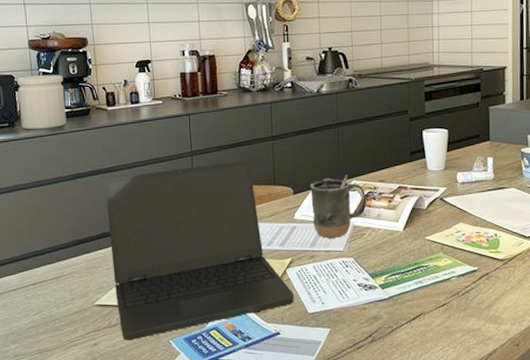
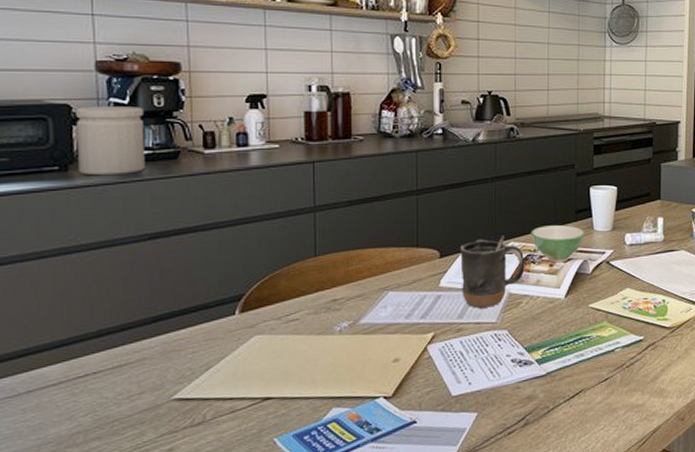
laptop: present [104,160,295,341] -> none [195,217,436,442]
bowl: none [370,164,420,200] -> present [530,224,586,263]

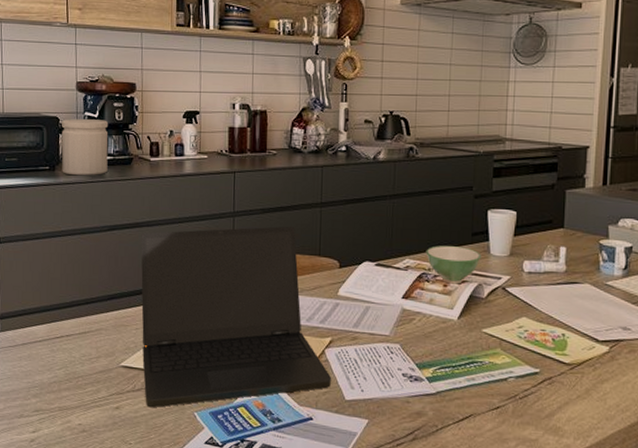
laptop: none [195,217,436,442] -> present [141,226,332,408]
mug: present [460,235,525,308] -> none [358,252,419,320]

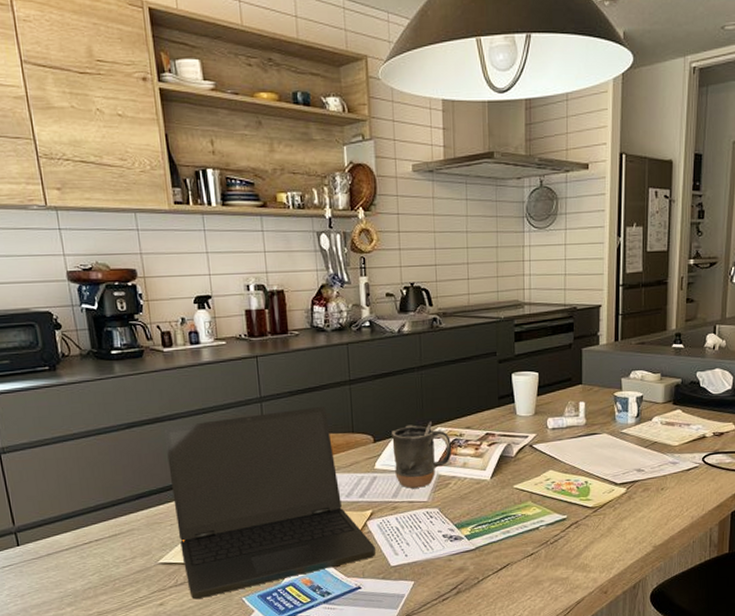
jar: present [61,119,108,176] -> none [56,311,117,374]
mug: none [358,252,419,320] -> present [392,421,452,488]
bowl: present [426,245,482,284] -> none [456,410,509,447]

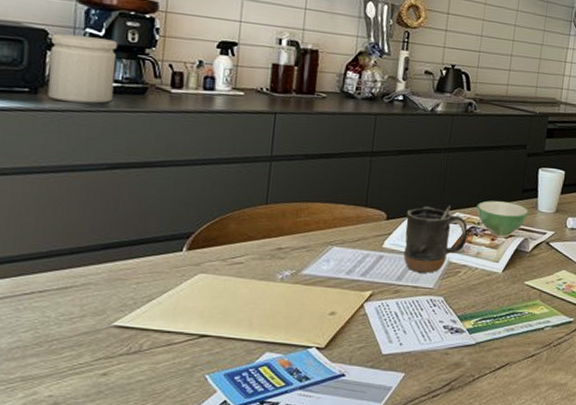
jar: none [56,311,117,374] -> present [47,33,117,104]
laptop: present [163,406,376,600] -> none [142,173,370,372]
bowl: none [456,410,509,447] -> present [476,200,530,239]

